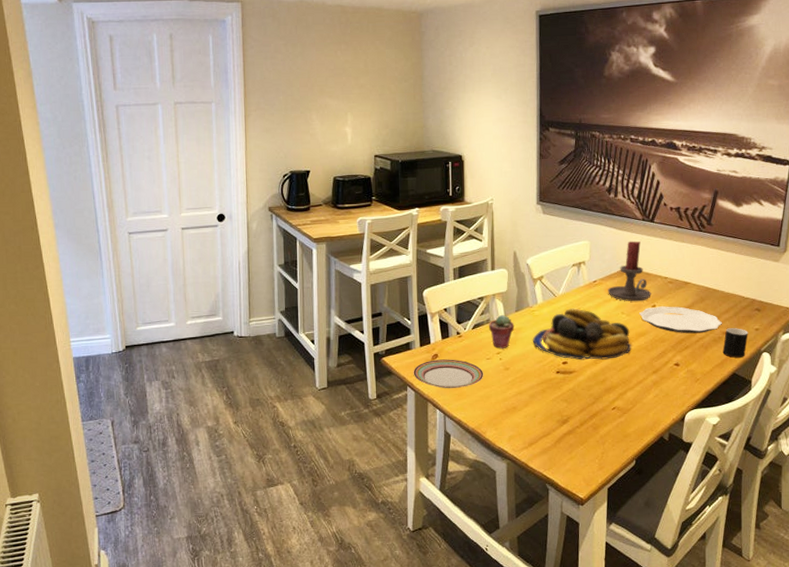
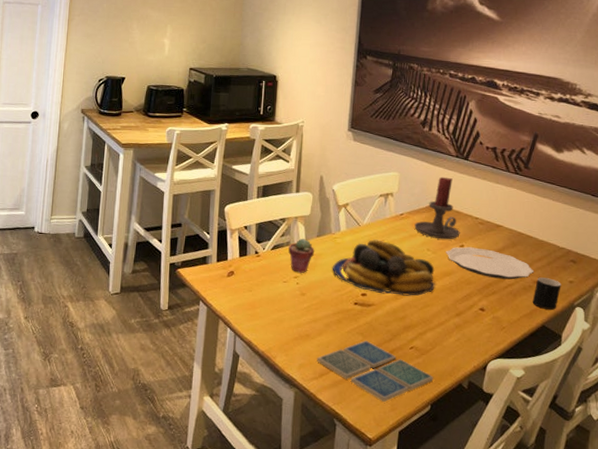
plate: present [413,359,484,389] -> none [207,276,279,309]
drink coaster: none [525,406,637,462] -> present [317,340,434,402]

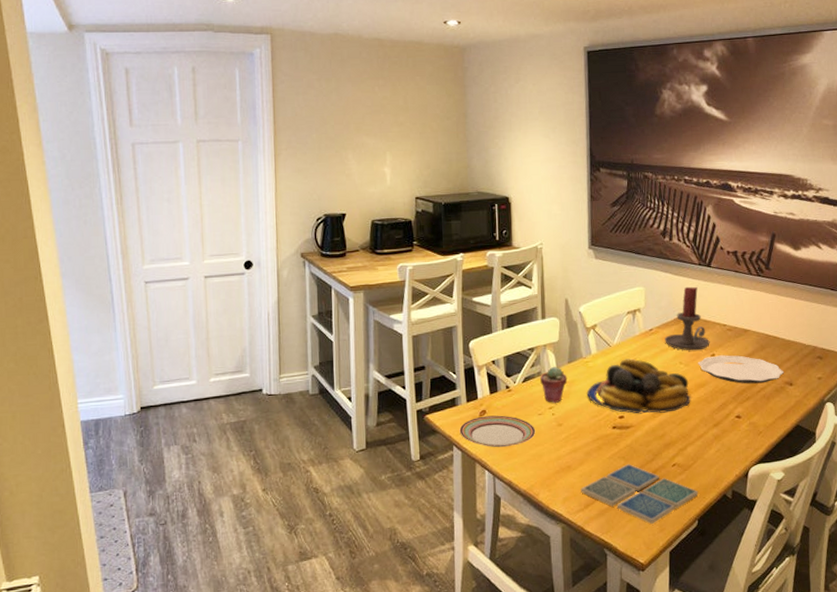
plate: none [207,276,279,309] -> present [459,415,536,448]
cup: present [532,277,562,310] -> none [785,377,811,409]

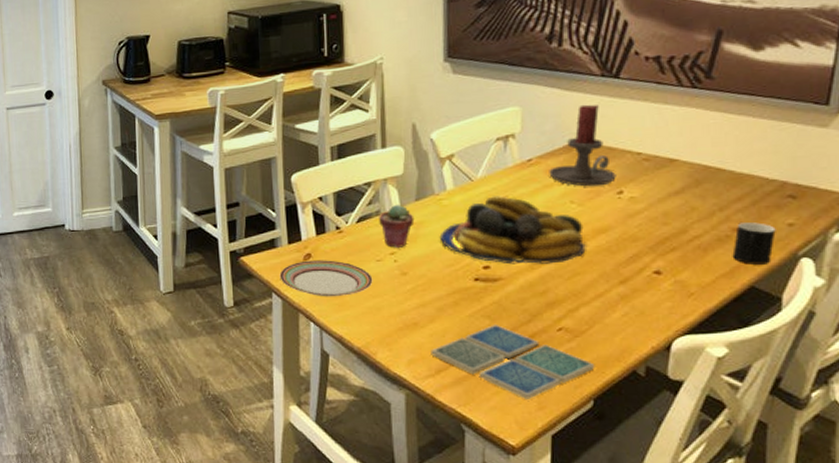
plate: present [698,355,785,384] -> none [597,192,733,231]
cup: none [785,377,811,409] -> present [732,222,776,265]

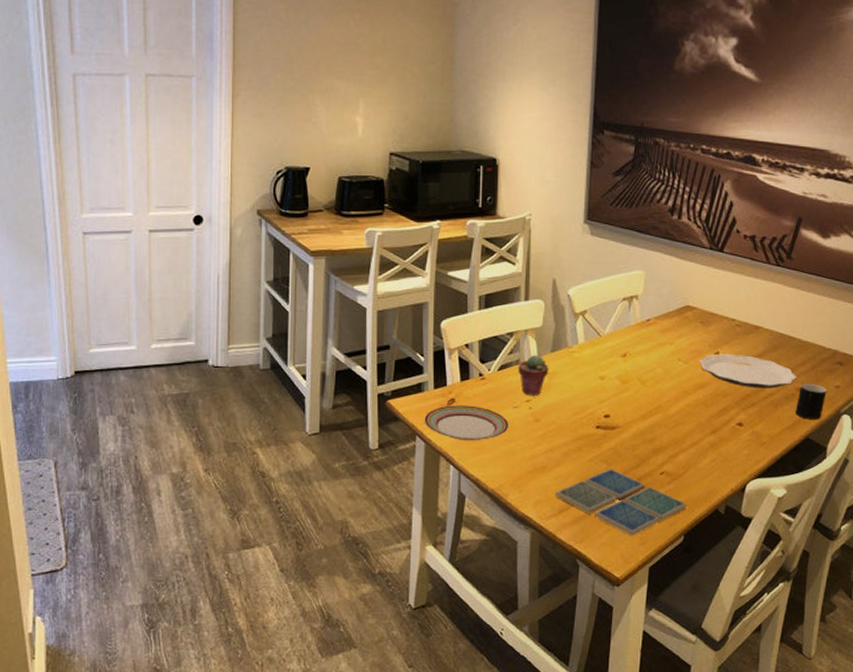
fruit bowl: present [439,196,586,265] -> none [569,351,687,414]
candle holder: present [549,104,616,187] -> none [663,273,715,347]
plate: none [597,192,733,231] -> present [699,354,798,389]

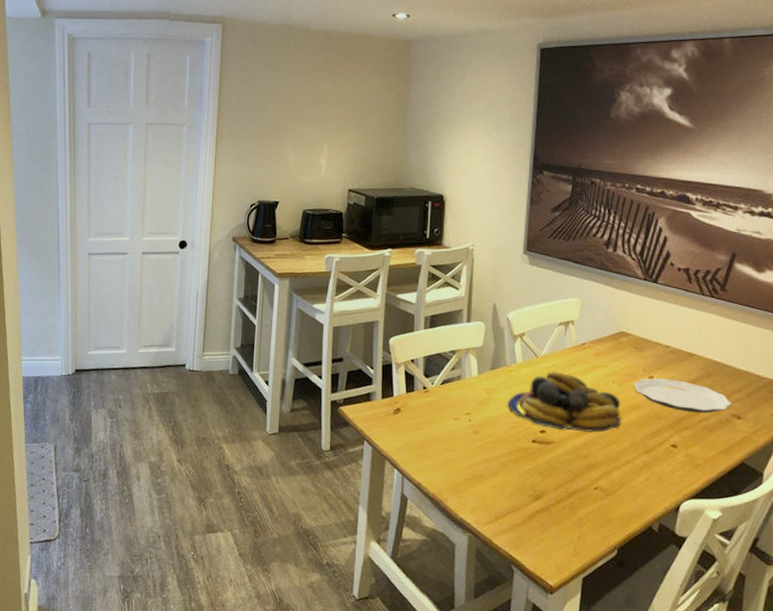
plate: present [424,405,509,441] -> none [372,414,450,448]
potted succulent: present [518,355,549,395] -> none [459,372,489,409]
drink coaster: present [555,468,687,536] -> none [492,480,621,546]
fruit bowl: none [569,351,687,414] -> present [507,371,622,433]
cup: present [795,384,827,419] -> none [730,410,763,445]

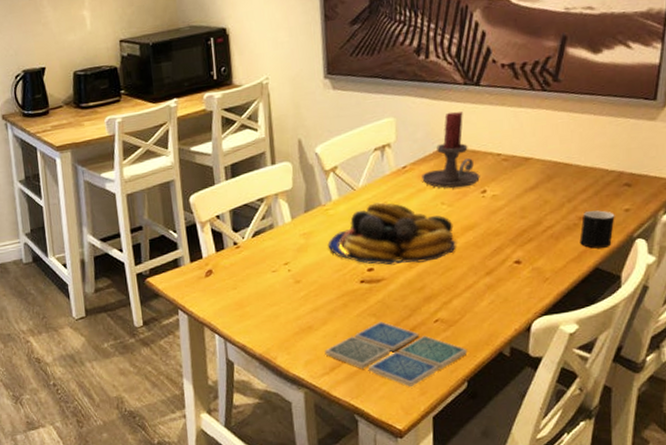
drink coaster: none [492,480,621,546] -> present [324,321,468,387]
candle holder: none [598,302,649,371] -> present [422,111,480,189]
plate: present [633,378,733,413] -> none [464,189,579,223]
cup: none [730,410,763,445] -> present [579,210,615,249]

